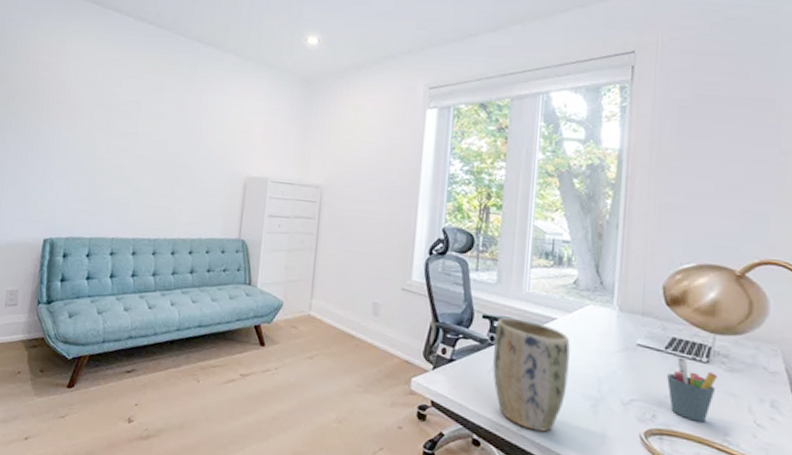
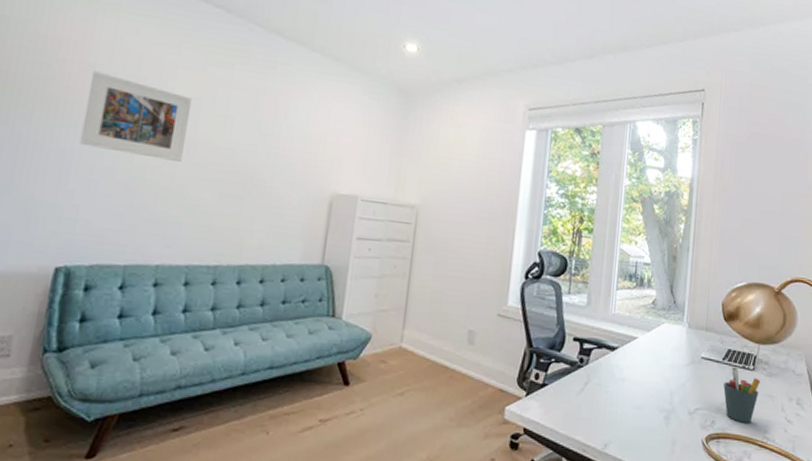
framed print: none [57,86,135,154] -> present [79,71,193,162]
plant pot: present [492,317,570,432] -> none [581,339,649,447]

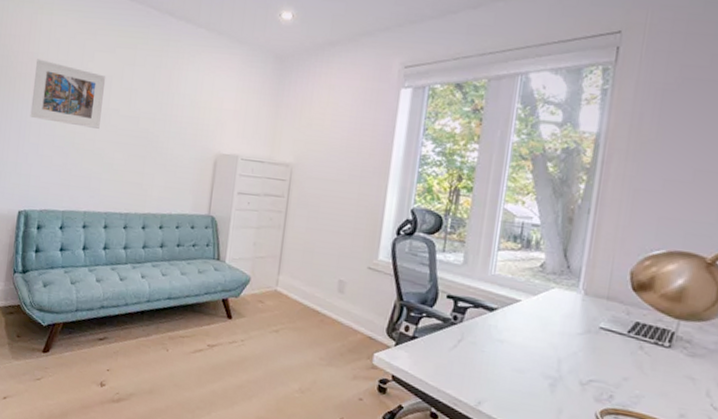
pen holder: present [723,366,760,423] -> none [627,341,678,404]

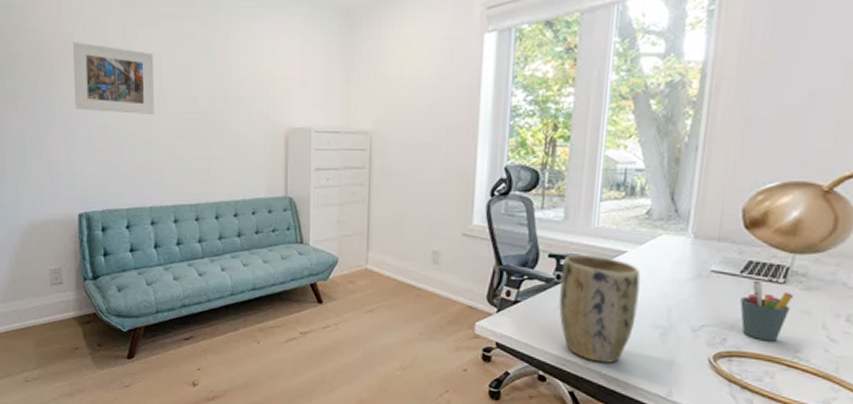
plant pot: none [454,298,533,408] -> present [559,255,641,363]
pen holder: none [627,341,678,404] -> present [740,280,793,342]

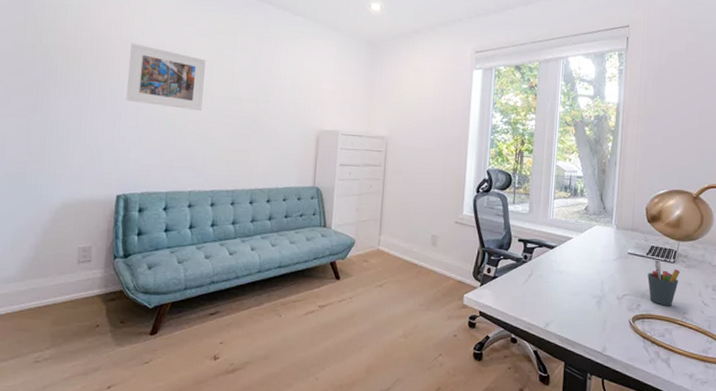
plant pot: present [559,255,641,363] -> none [526,240,582,326]

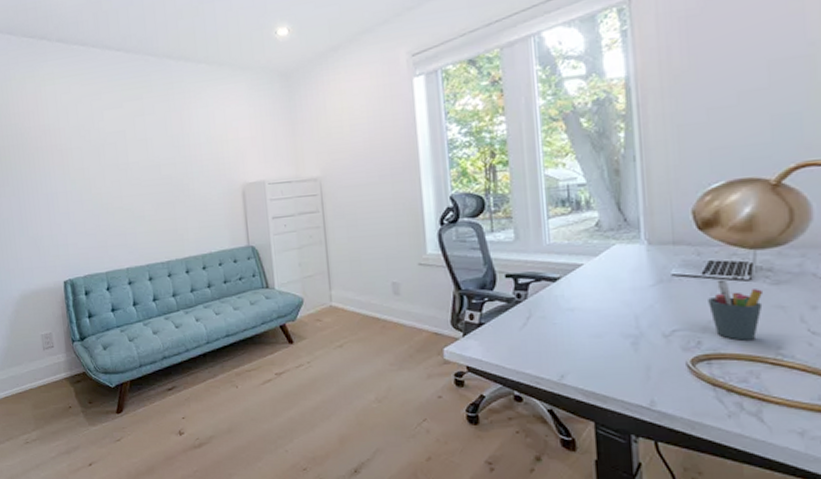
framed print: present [125,43,207,110] -> none [49,130,124,189]

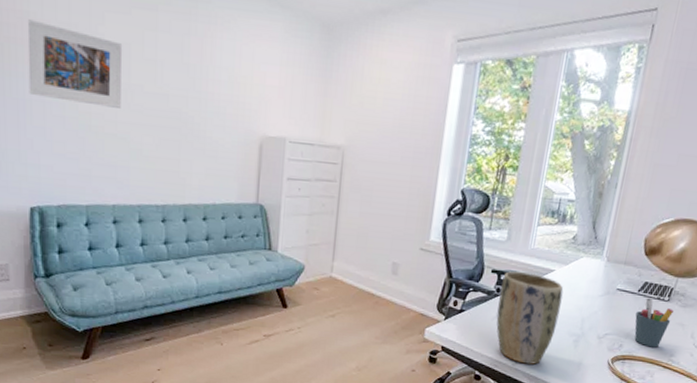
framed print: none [49,130,124,189] -> present [27,19,123,108]
plant pot: none [520,271,604,377] -> present [496,271,564,364]

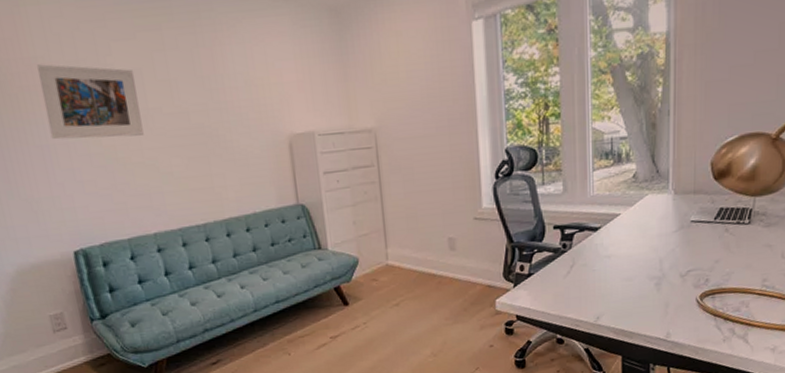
plant pot: present [496,271,564,364] -> none [567,221,634,318]
pen holder: present [634,297,673,348] -> none [717,223,757,276]

